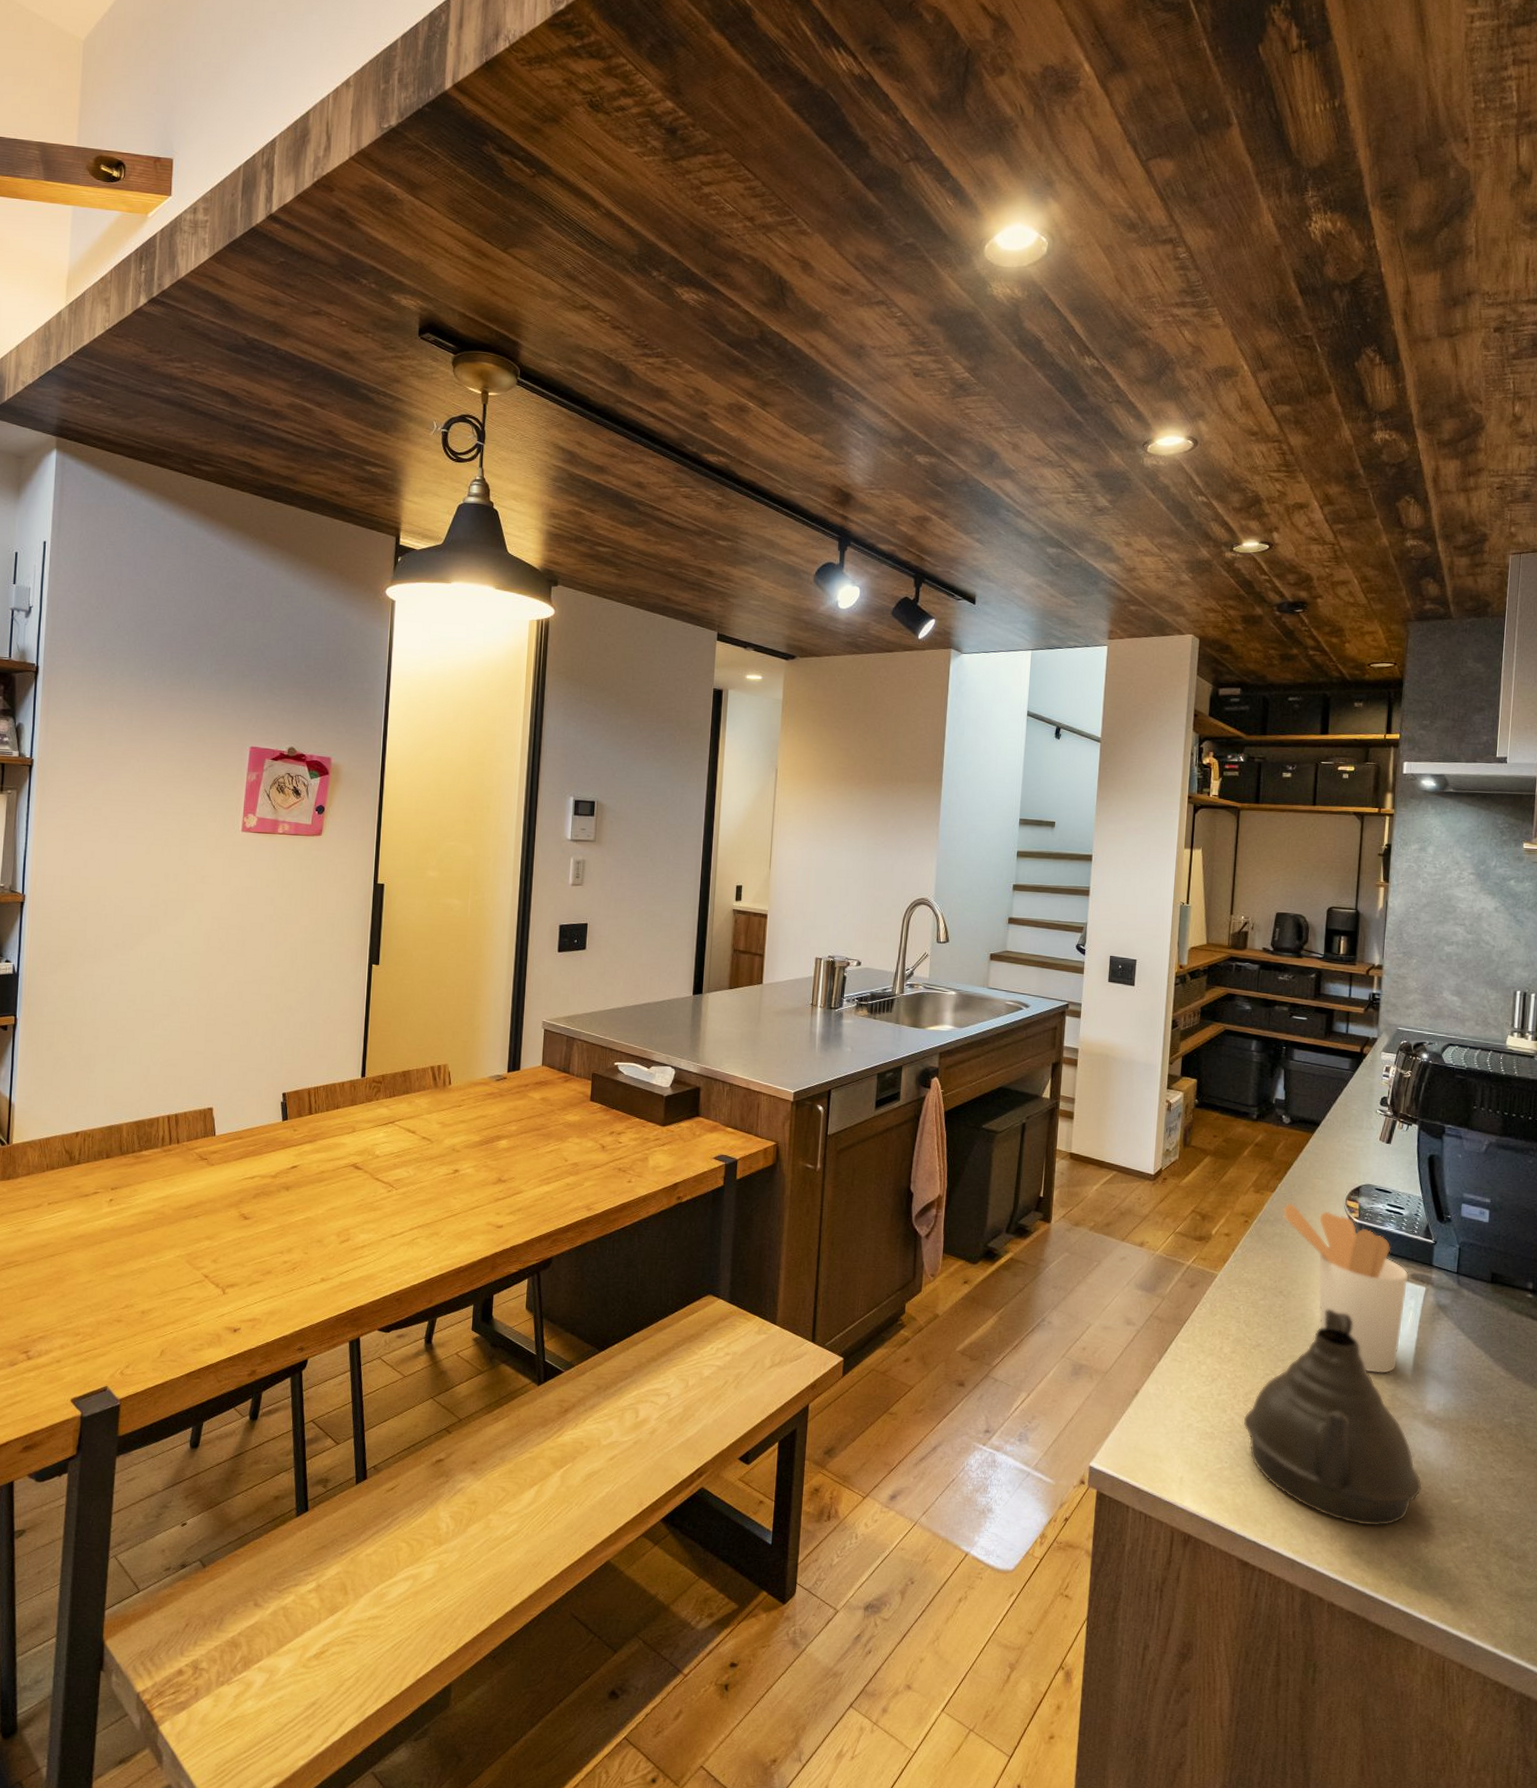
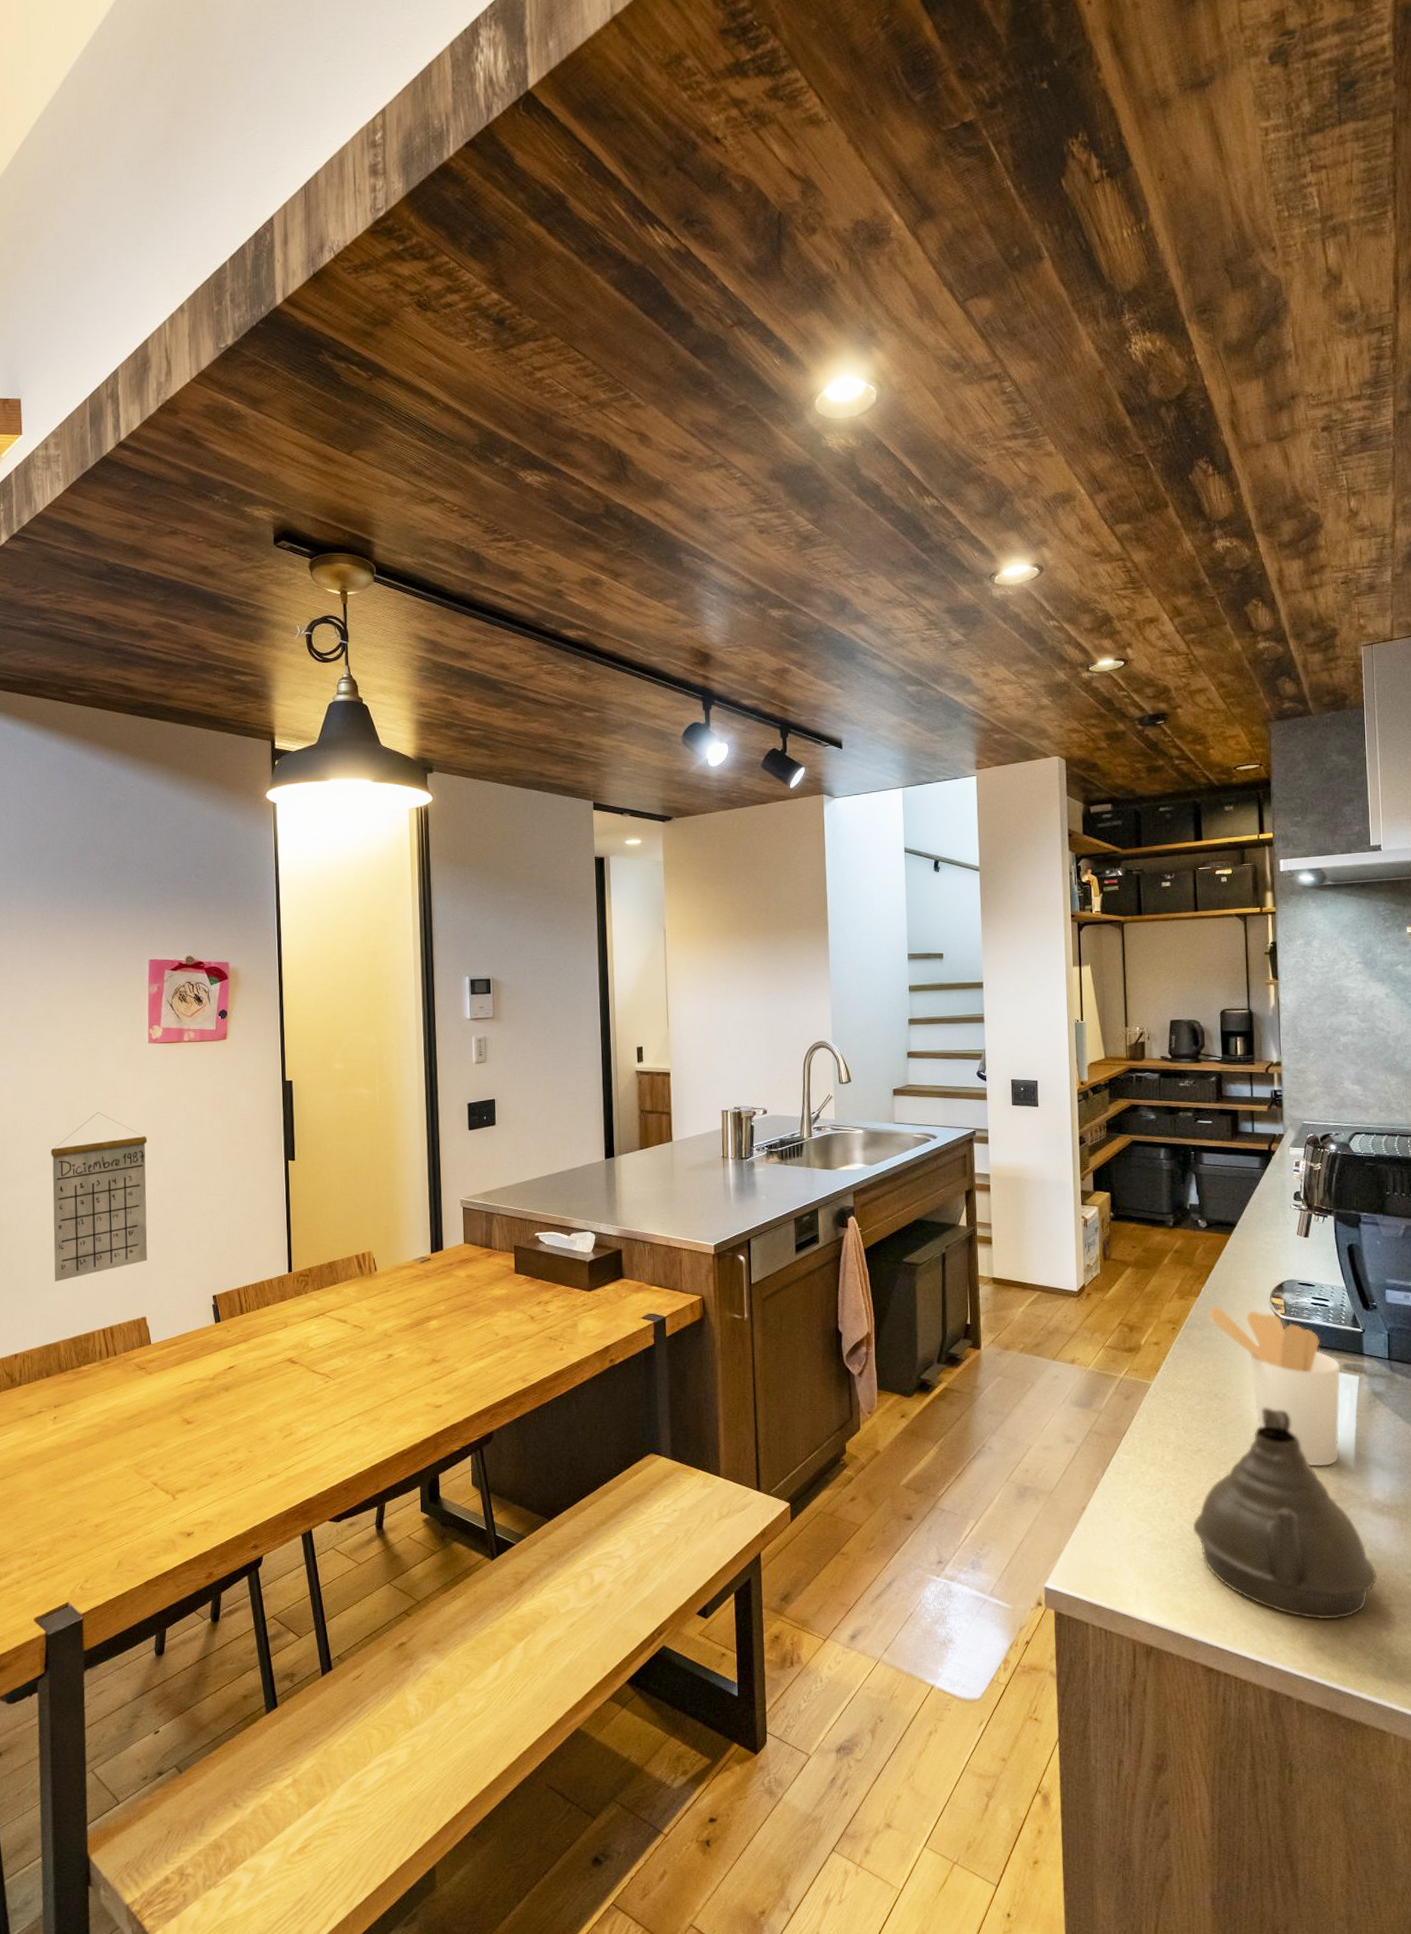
calendar: none [123,896,232,1063] -> present [51,1112,148,1282]

